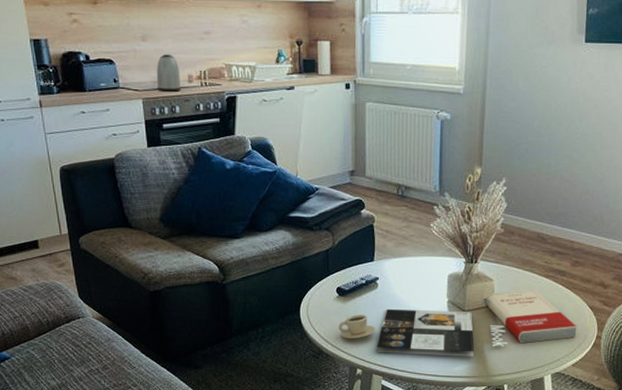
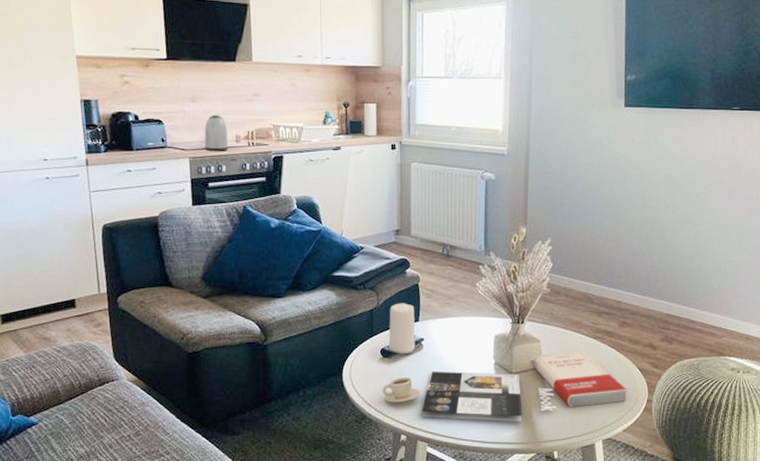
candle: none [344,243,370,293] -> present [388,303,415,354]

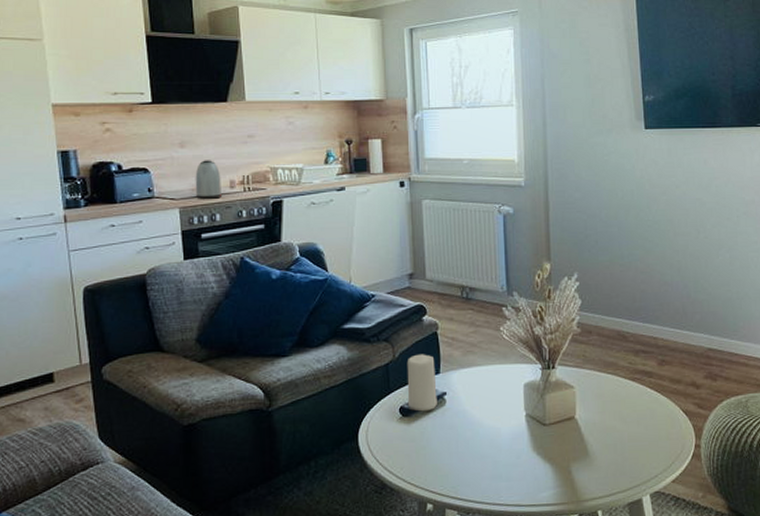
cup: present [382,377,421,403] -> none [403,437,447,468]
magazine: present [421,371,557,422] -> none [448,425,597,482]
book: present [531,350,627,407] -> none [565,394,673,459]

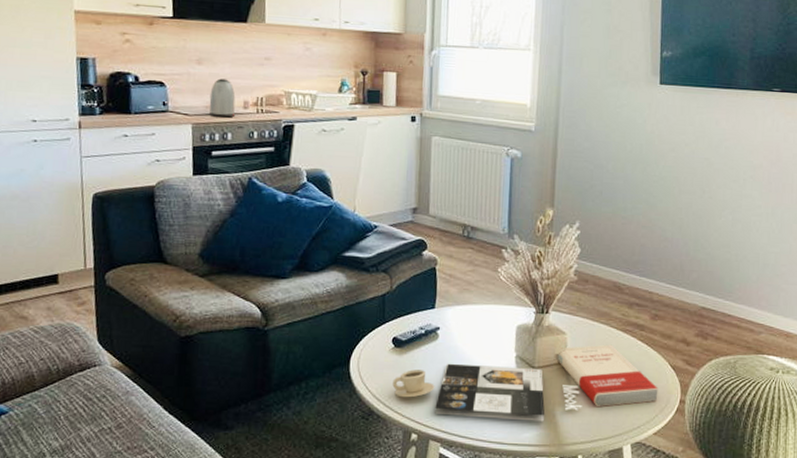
cup: none [403,437,447,468] -> present [392,369,435,398]
candle: present [407,354,437,412] -> none [400,287,431,344]
magazine: none [448,425,597,482] -> present [435,363,582,422]
book: none [565,394,673,459] -> present [555,344,658,406]

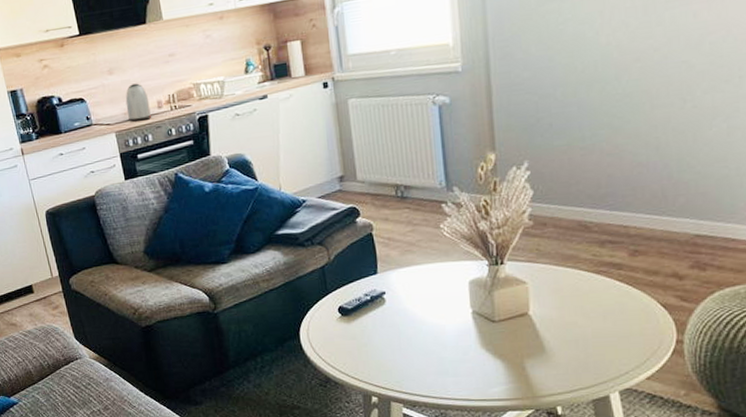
cup: present [392,369,435,398] -> none [344,335,389,364]
magazine: present [435,363,582,422] -> none [392,322,555,377]
book: present [555,344,658,406] -> none [517,288,648,355]

